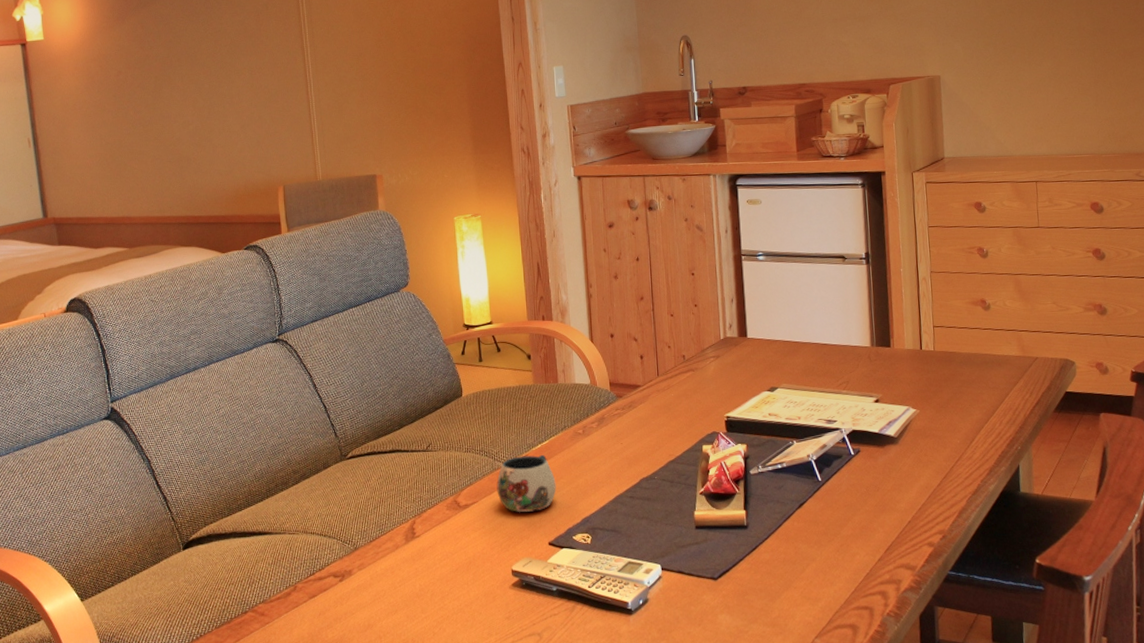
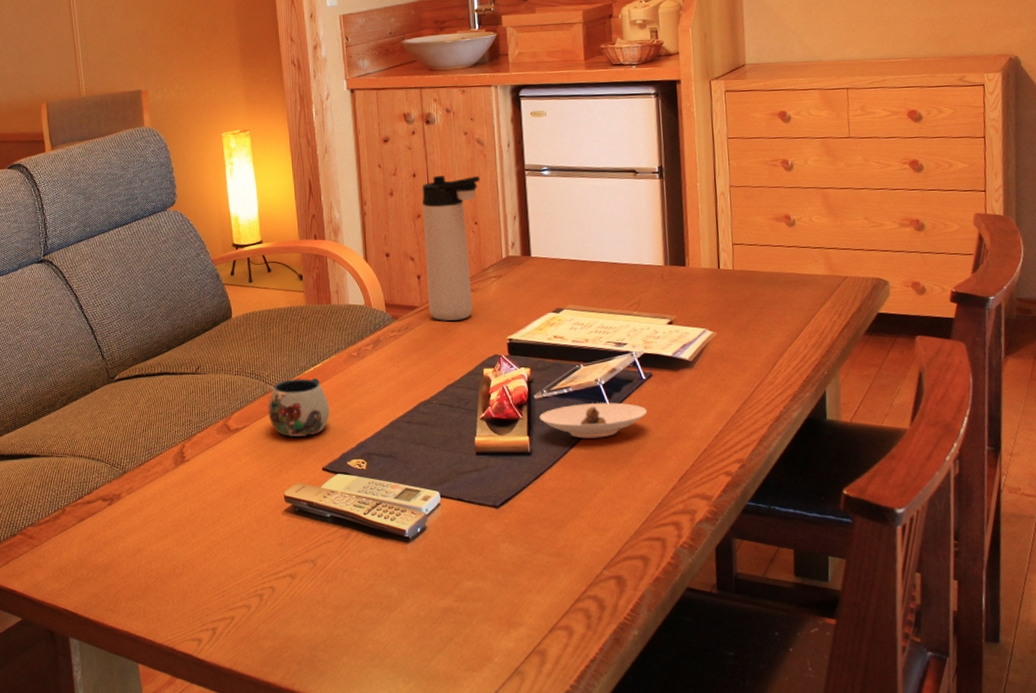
thermos bottle: none [645,260,700,399] -> present [422,176,481,321]
saucer: none [755,477,856,512] -> present [539,402,648,439]

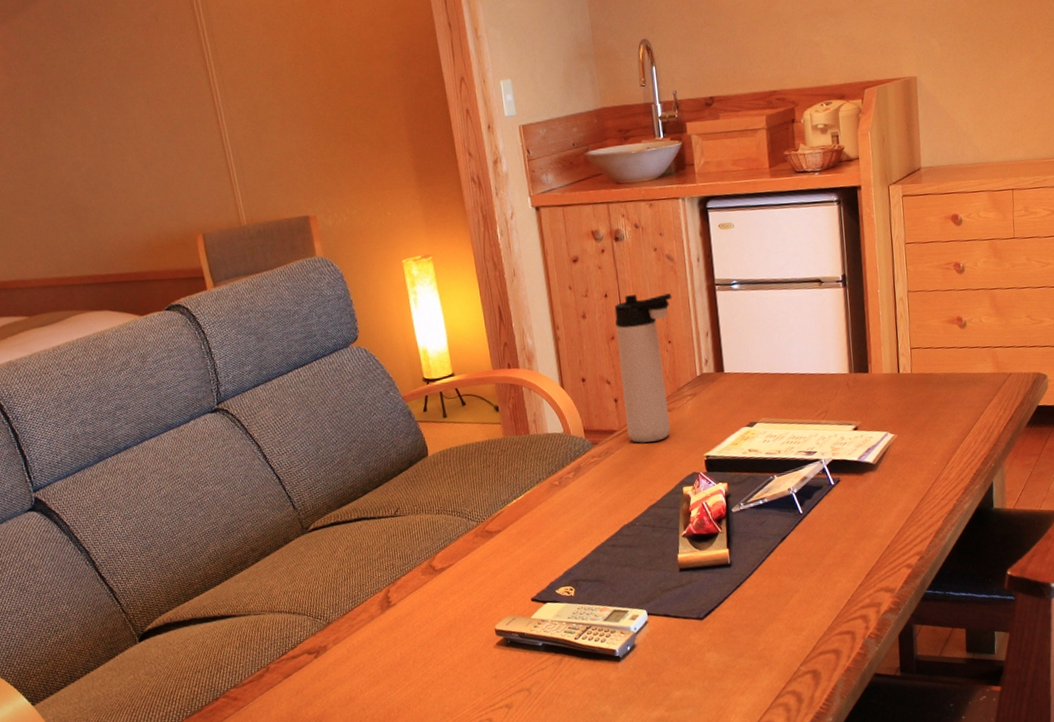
mug: present [268,377,330,437] -> none [472,510,536,571]
saucer: present [539,402,648,439] -> none [738,509,837,546]

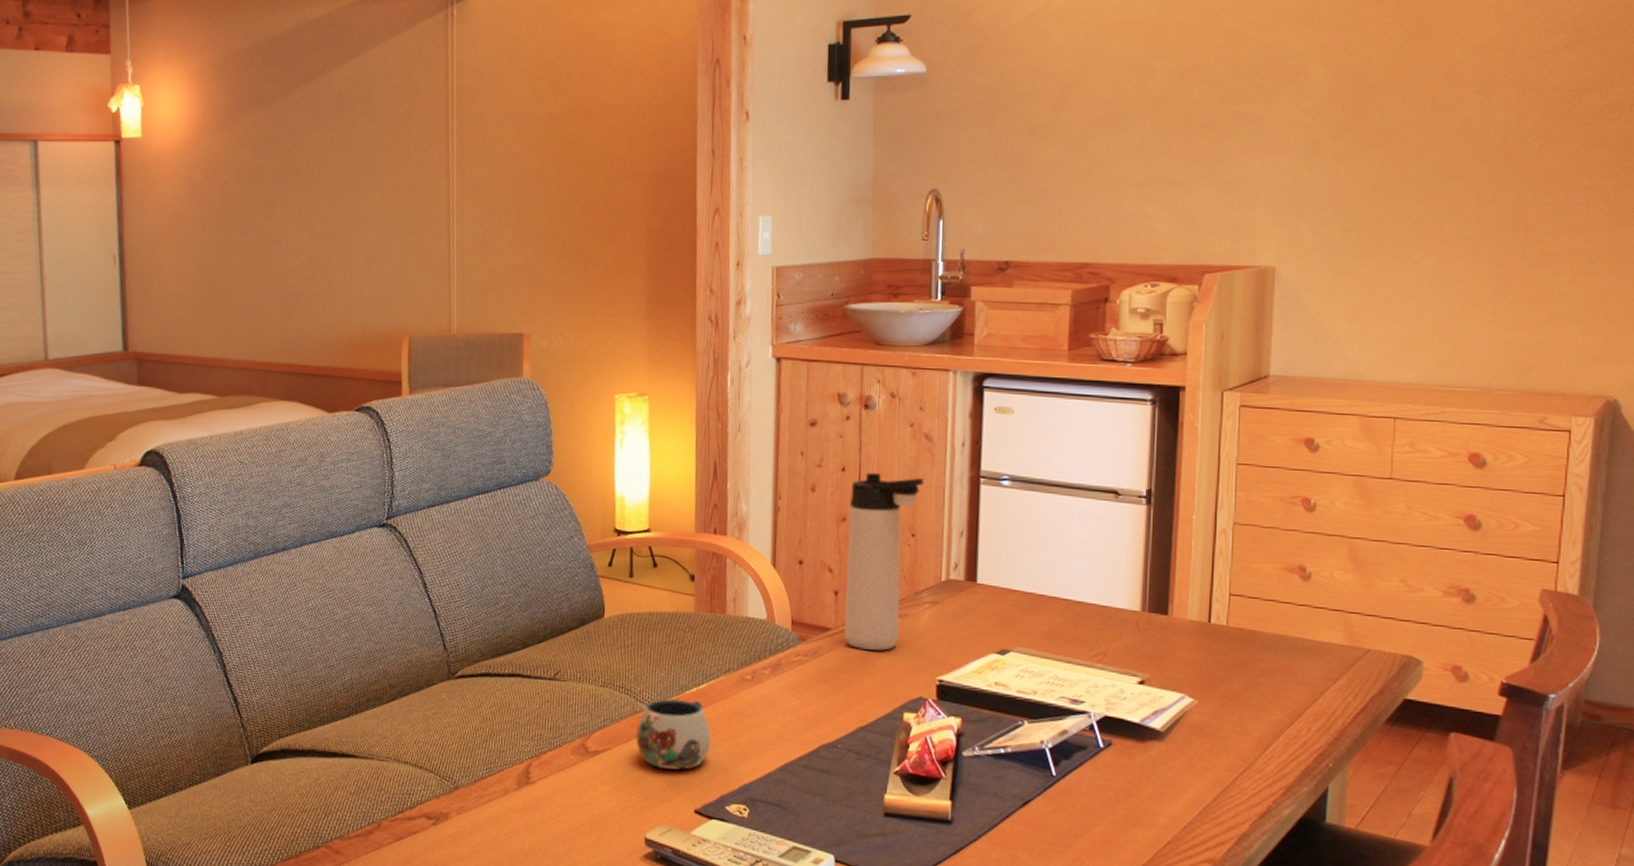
mug: none [472,510,536,571] -> present [636,699,711,770]

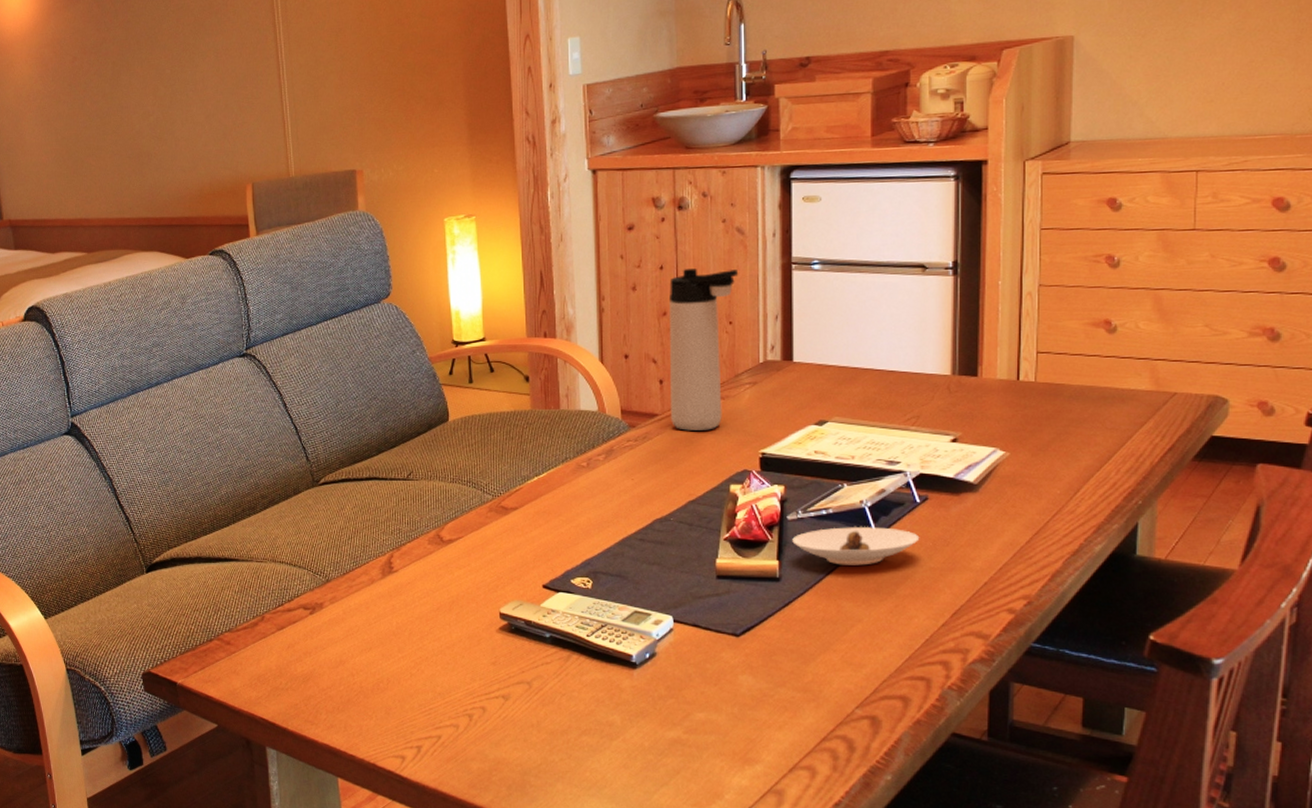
mug: present [636,699,711,770] -> none [485,488,554,551]
saucer: none [967,768,1102,813] -> present [792,527,920,566]

